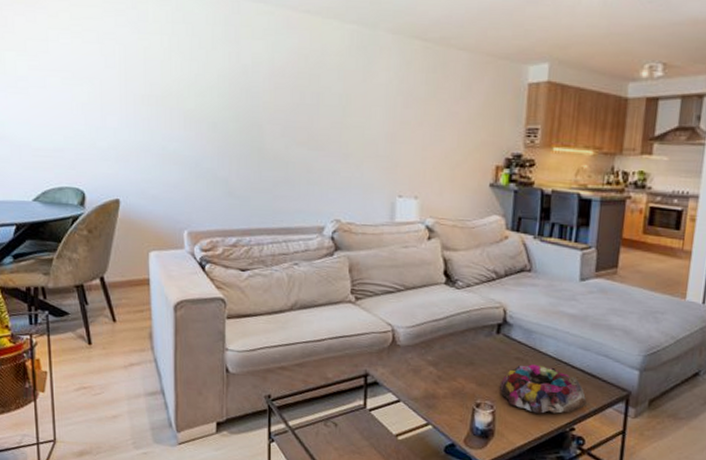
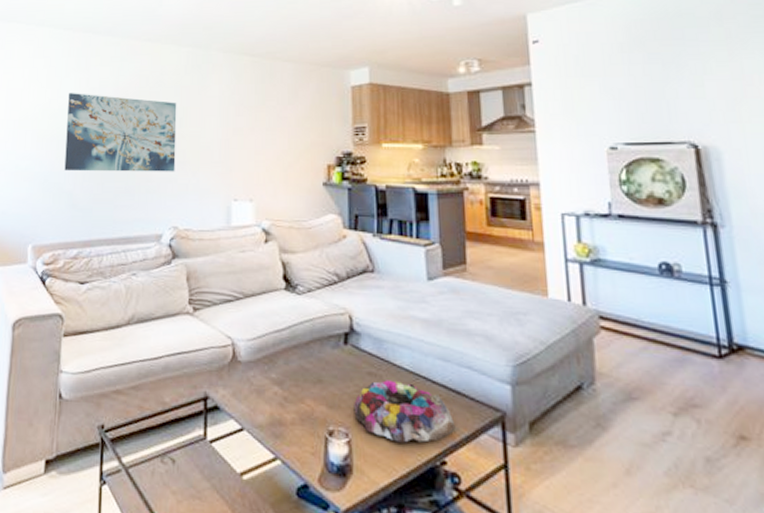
wall art: none [217,68,340,164] -> present [64,93,177,172]

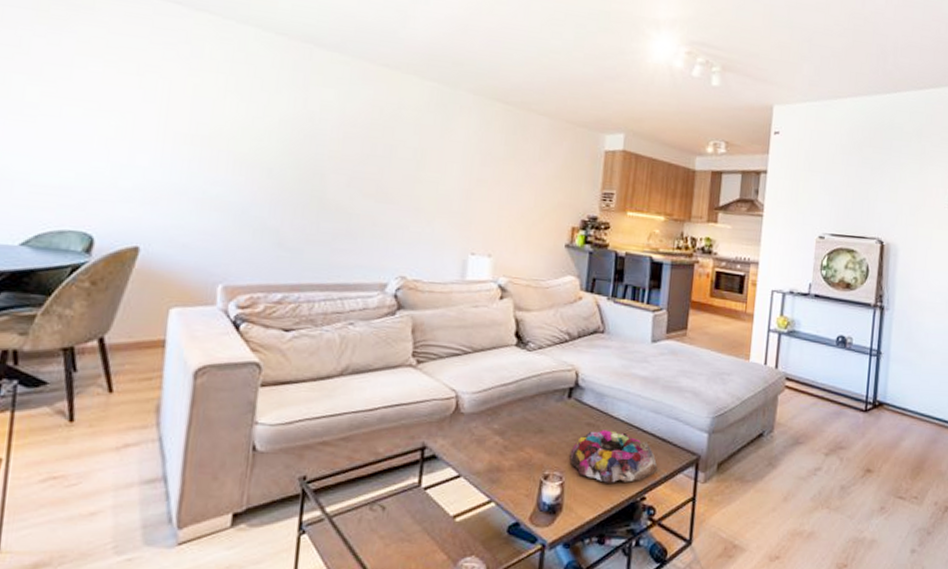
wall art: present [64,93,177,172] -> none [269,113,416,218]

